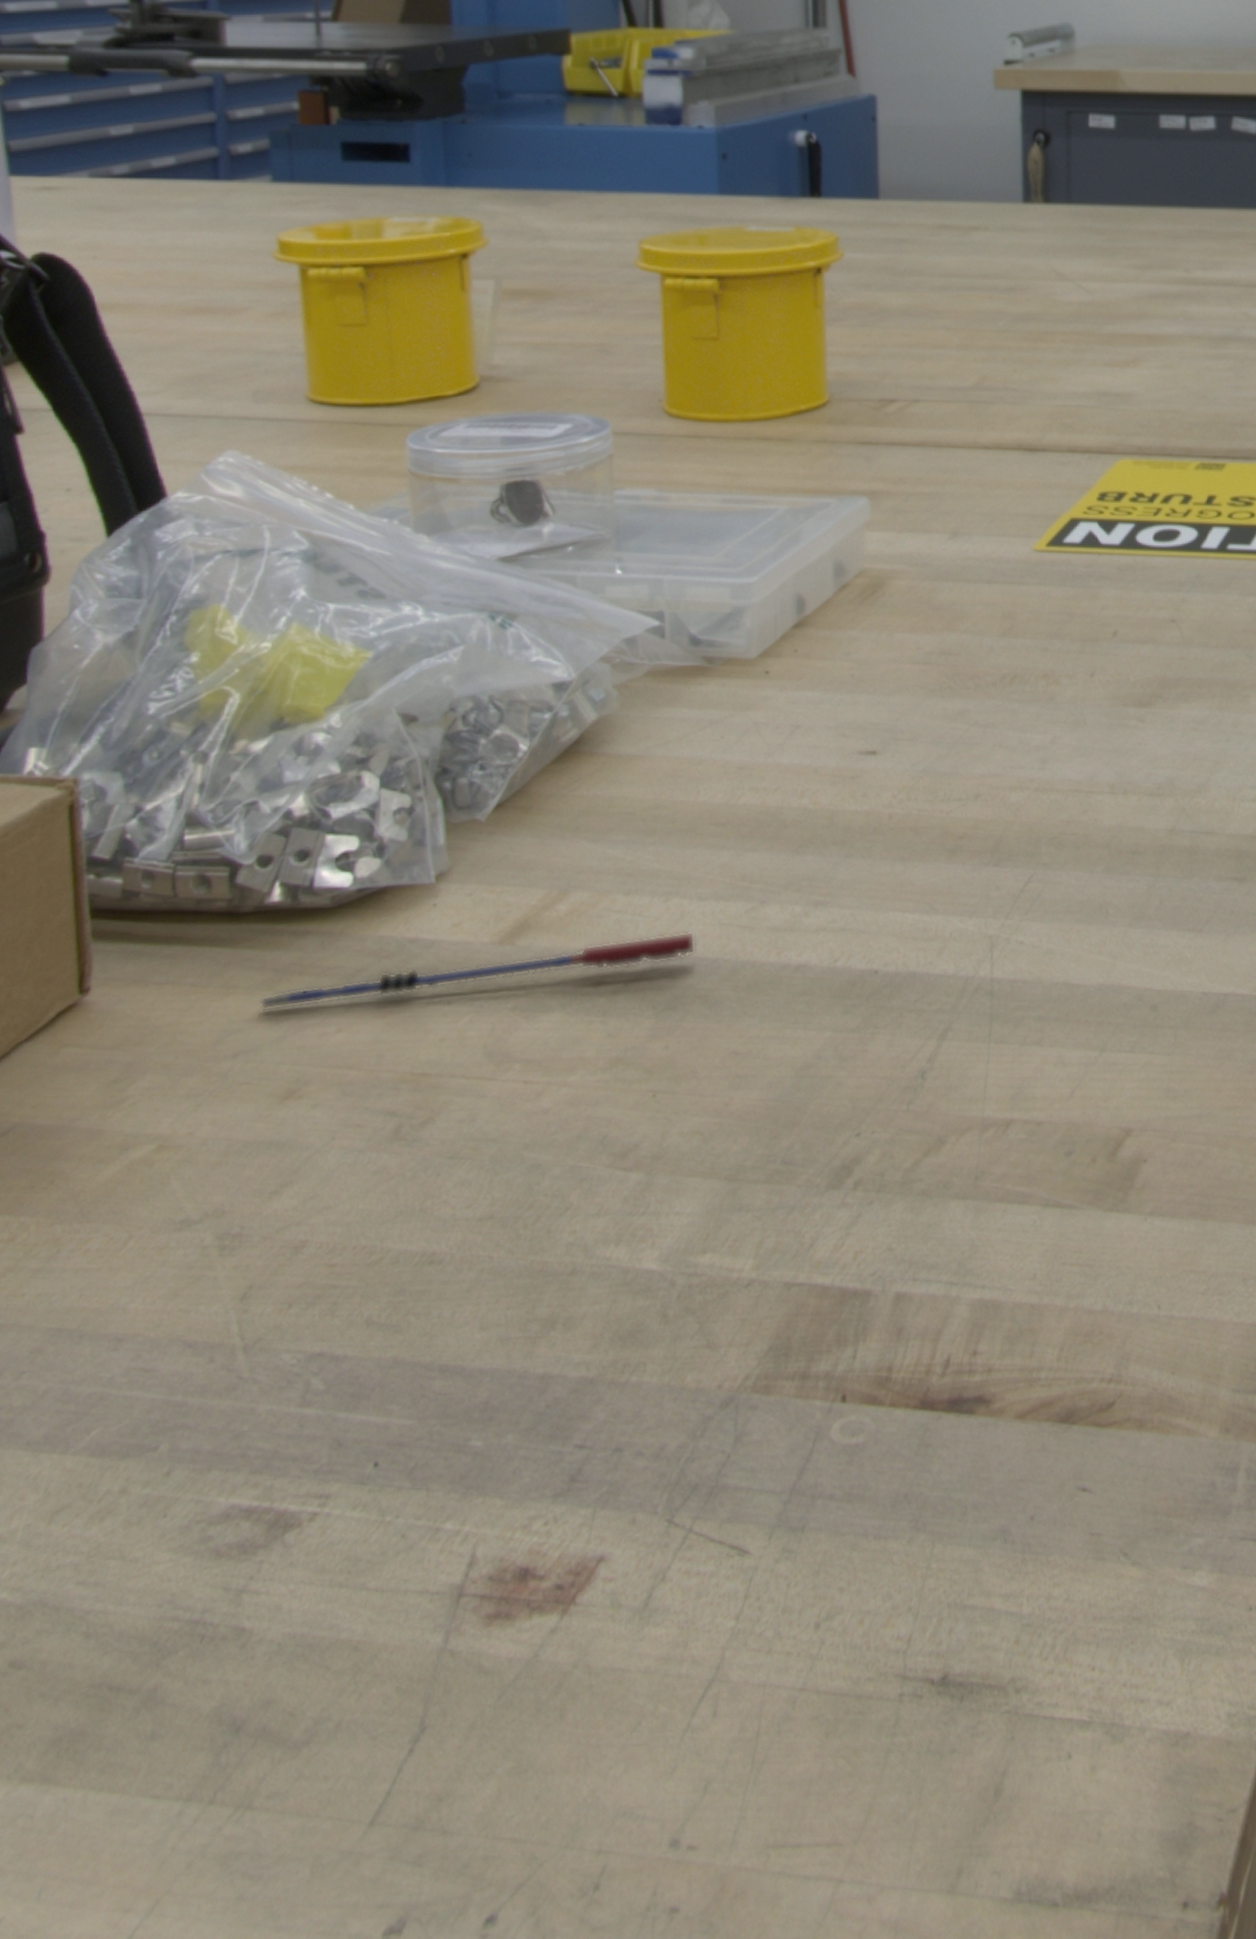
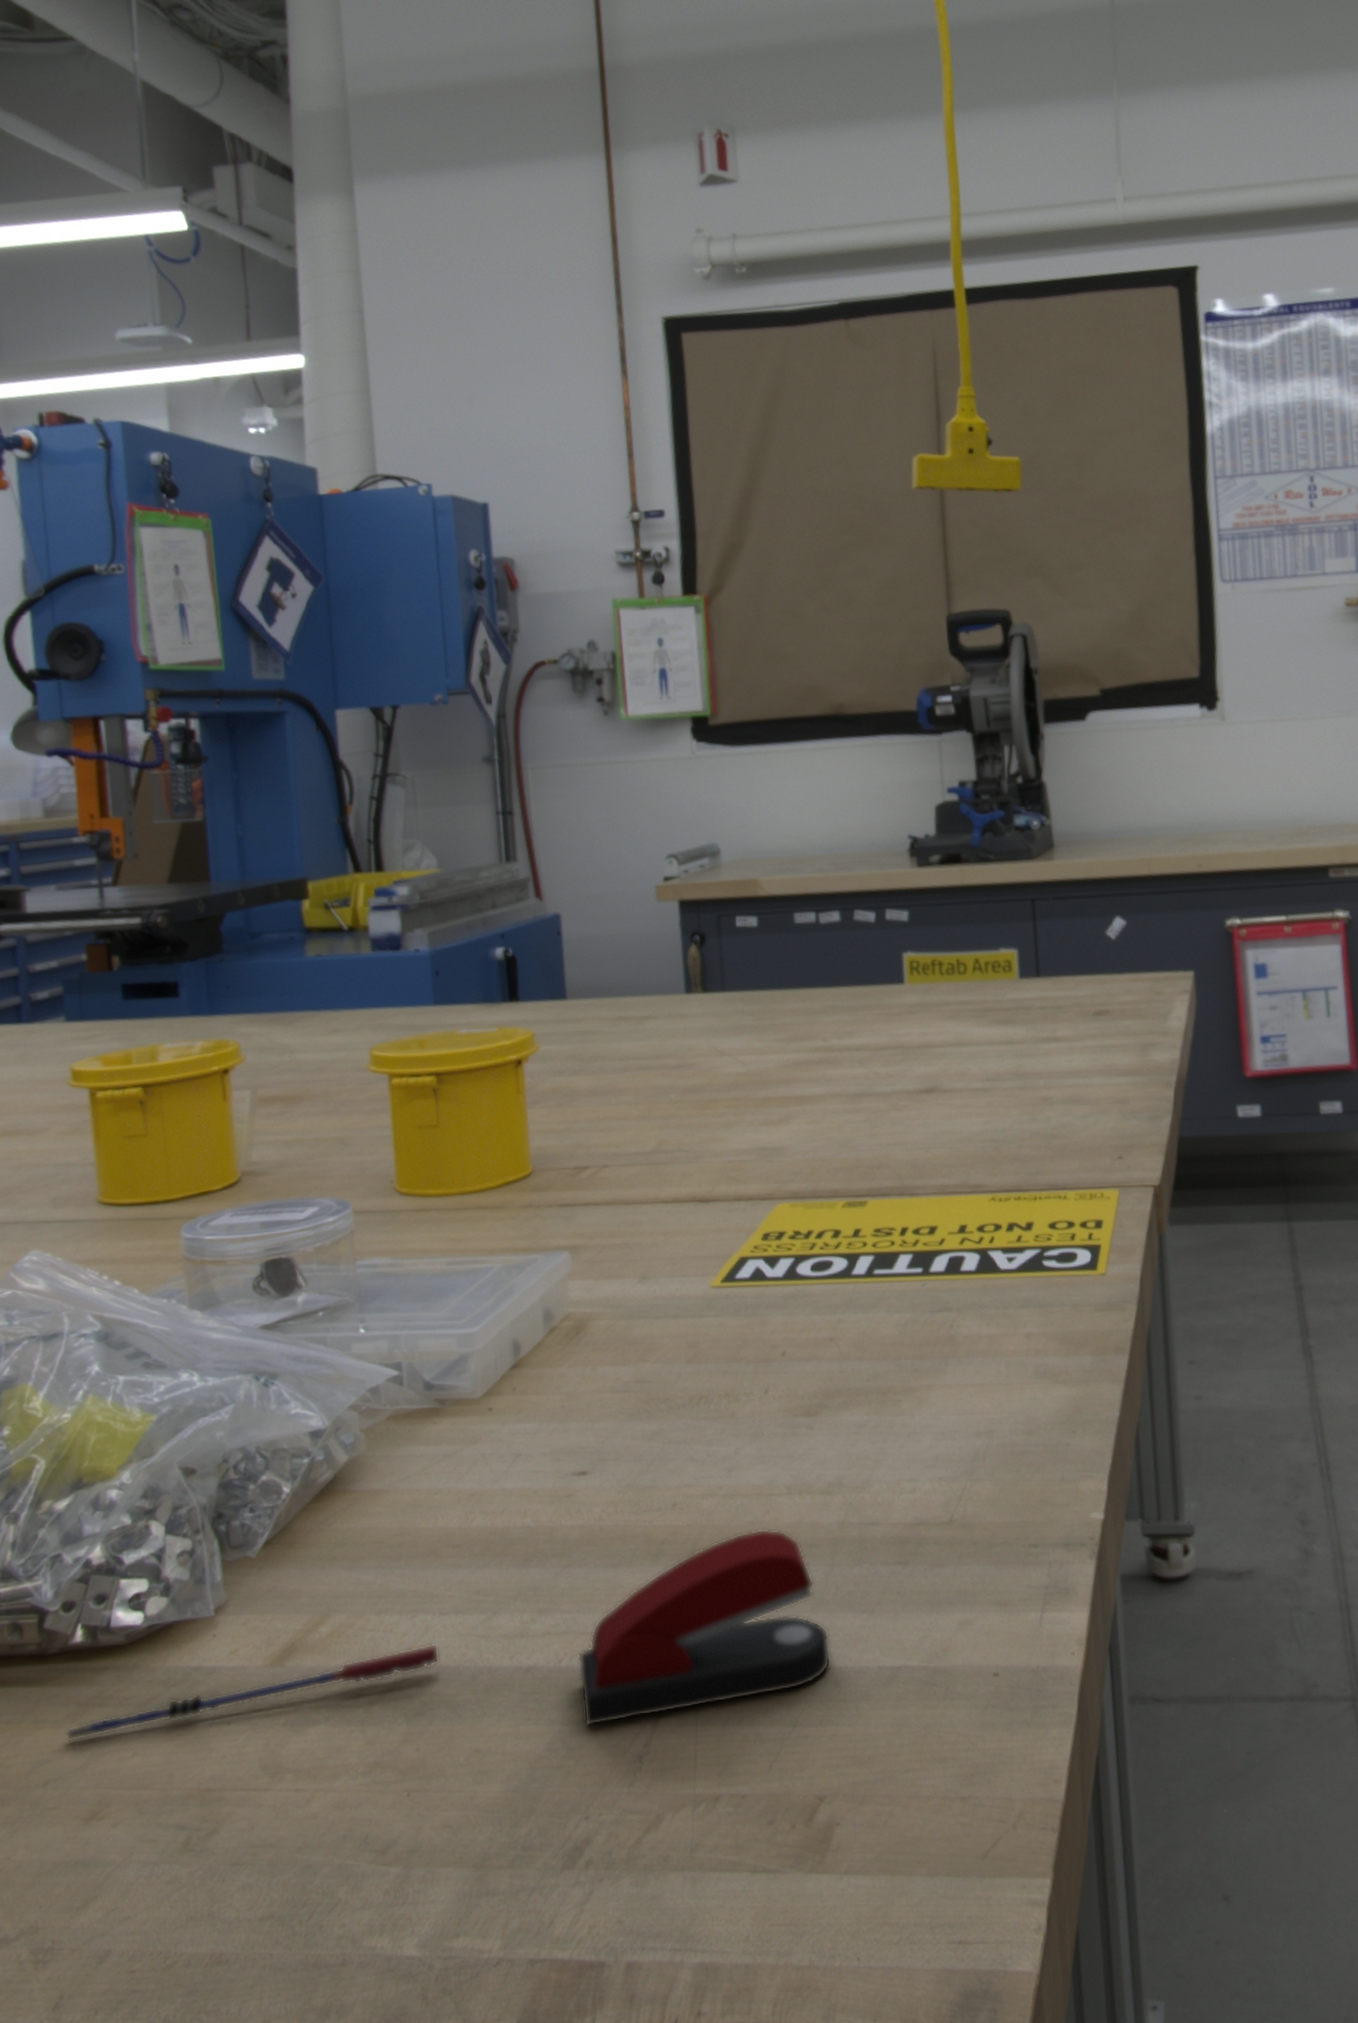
stapler: none [857,830,1149,1036] -> present [578,1528,831,1727]

